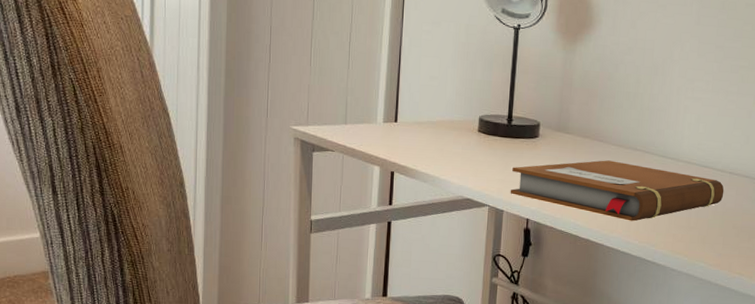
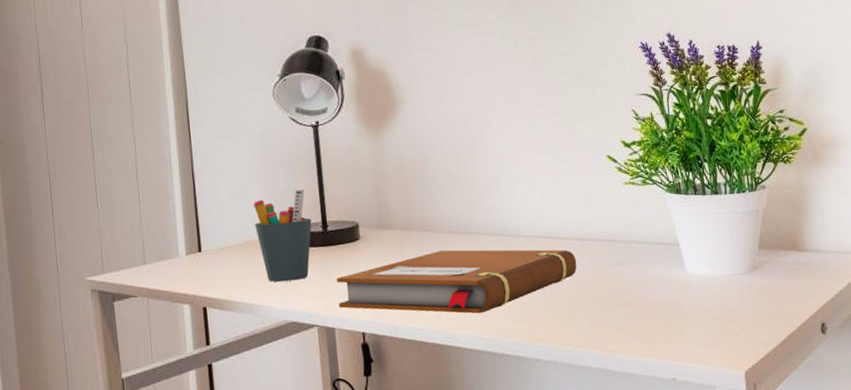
pen holder: none [448,83,499,163] -> present [253,189,312,282]

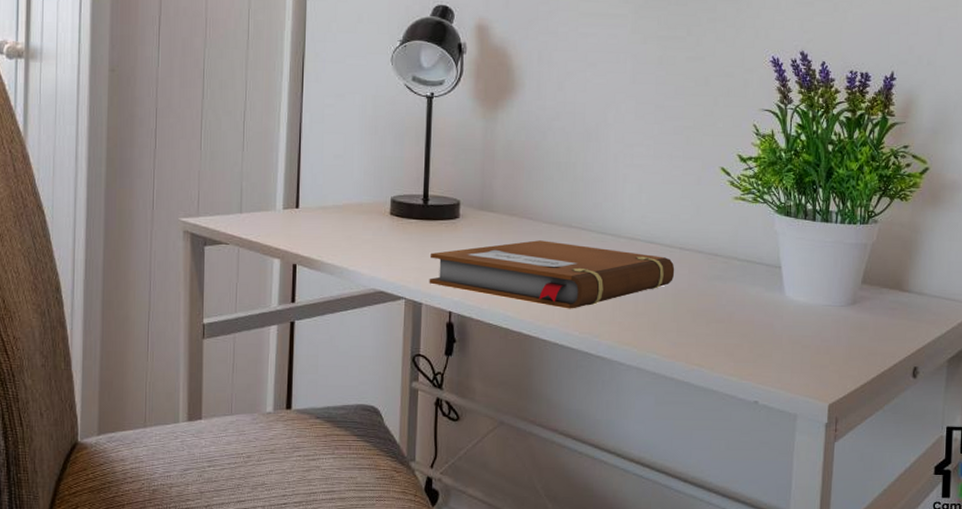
pen holder: present [253,189,312,282] -> none [355,159,414,250]

